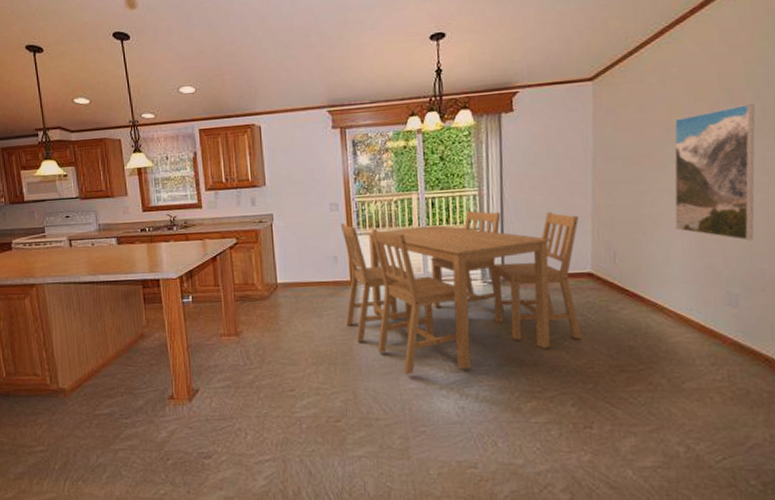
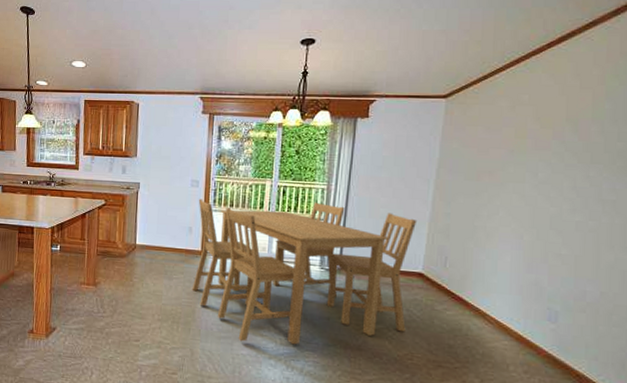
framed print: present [674,103,755,241] -> none [506,136,598,264]

